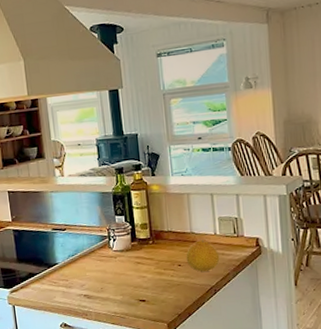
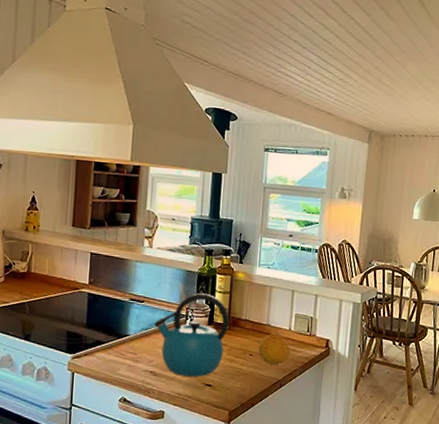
kettle: none [79,212,152,295] -> present [154,293,230,377]

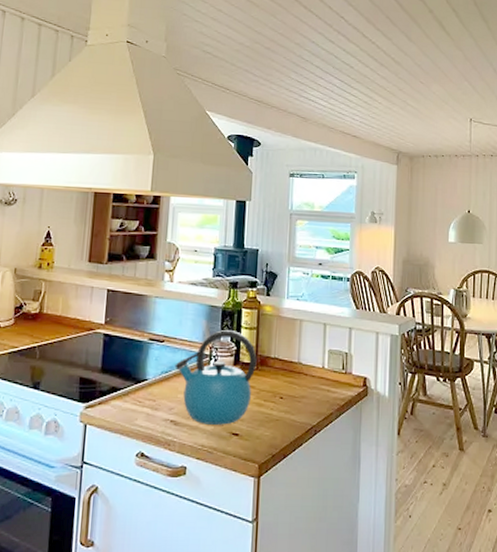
fruit: present [258,332,291,365] -> none [289,371,325,408]

